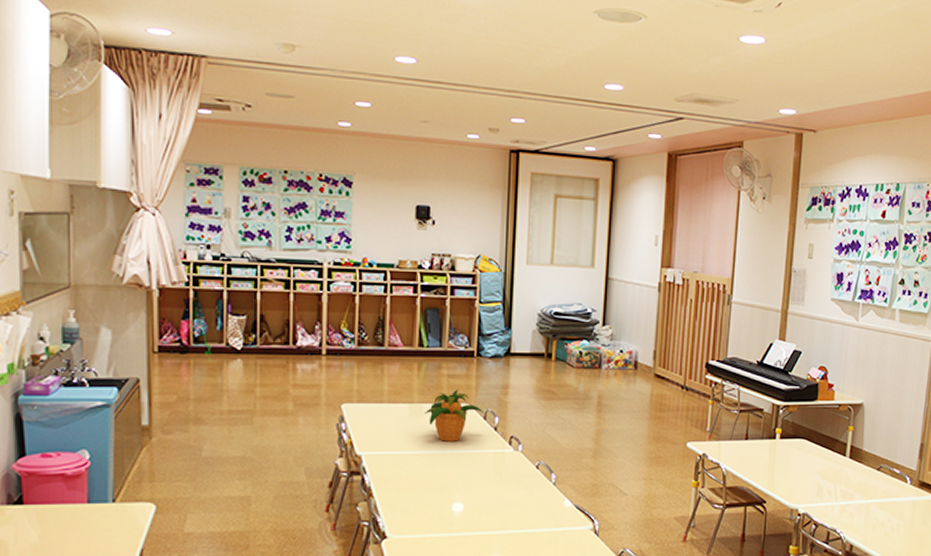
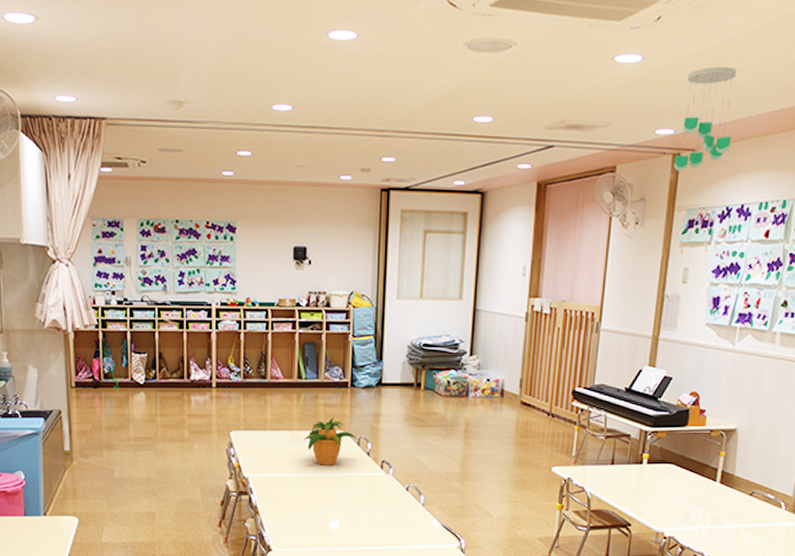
ceiling mobile: none [797,54,851,151] -> present [674,66,737,172]

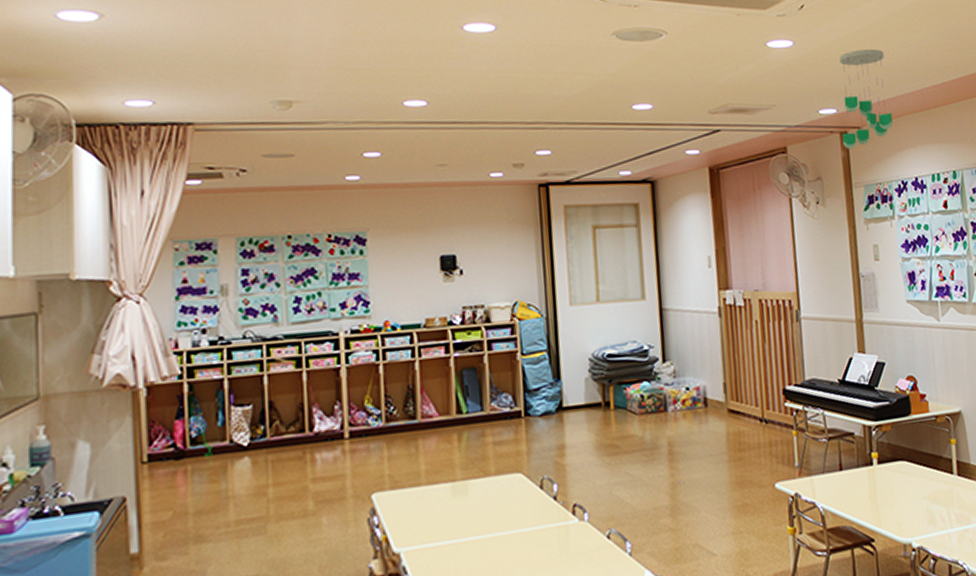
potted plant: present [303,418,357,465] -> none [470,458,540,522]

